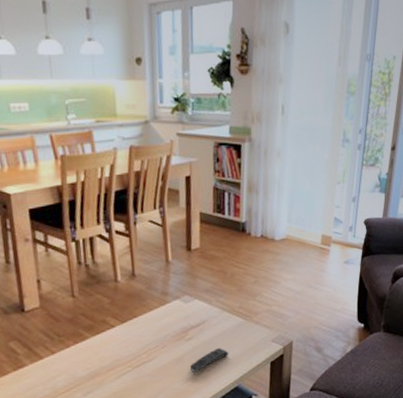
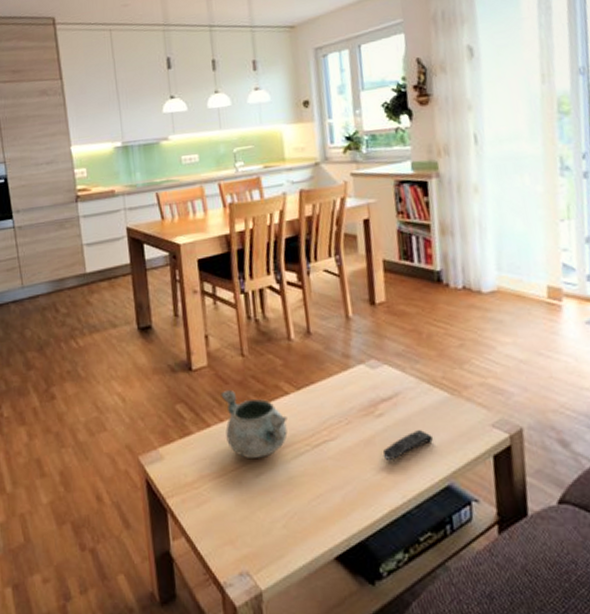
decorative bowl: none [52,326,113,382] -> present [220,389,288,458]

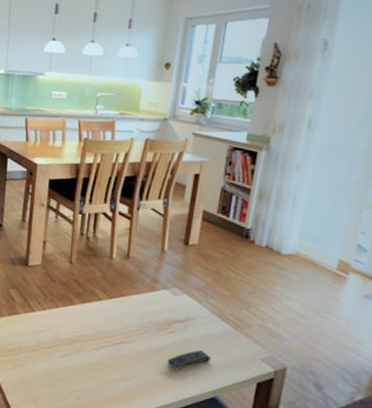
decorative bowl: present [220,389,288,458] -> none [45,286,97,344]

